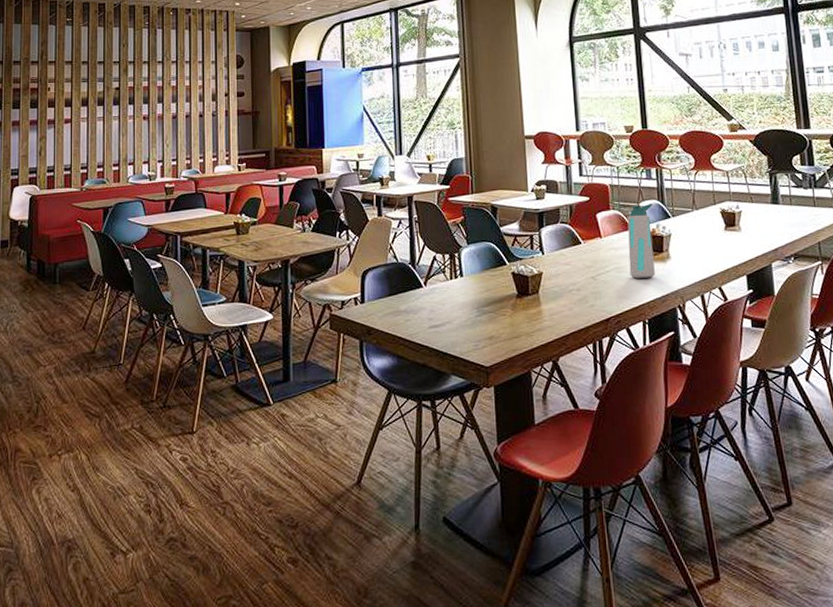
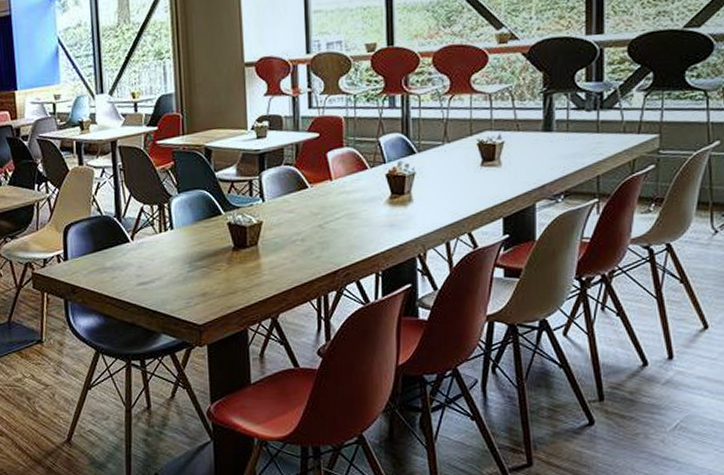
water bottle: present [627,203,655,279] -> none [363,136,396,226]

